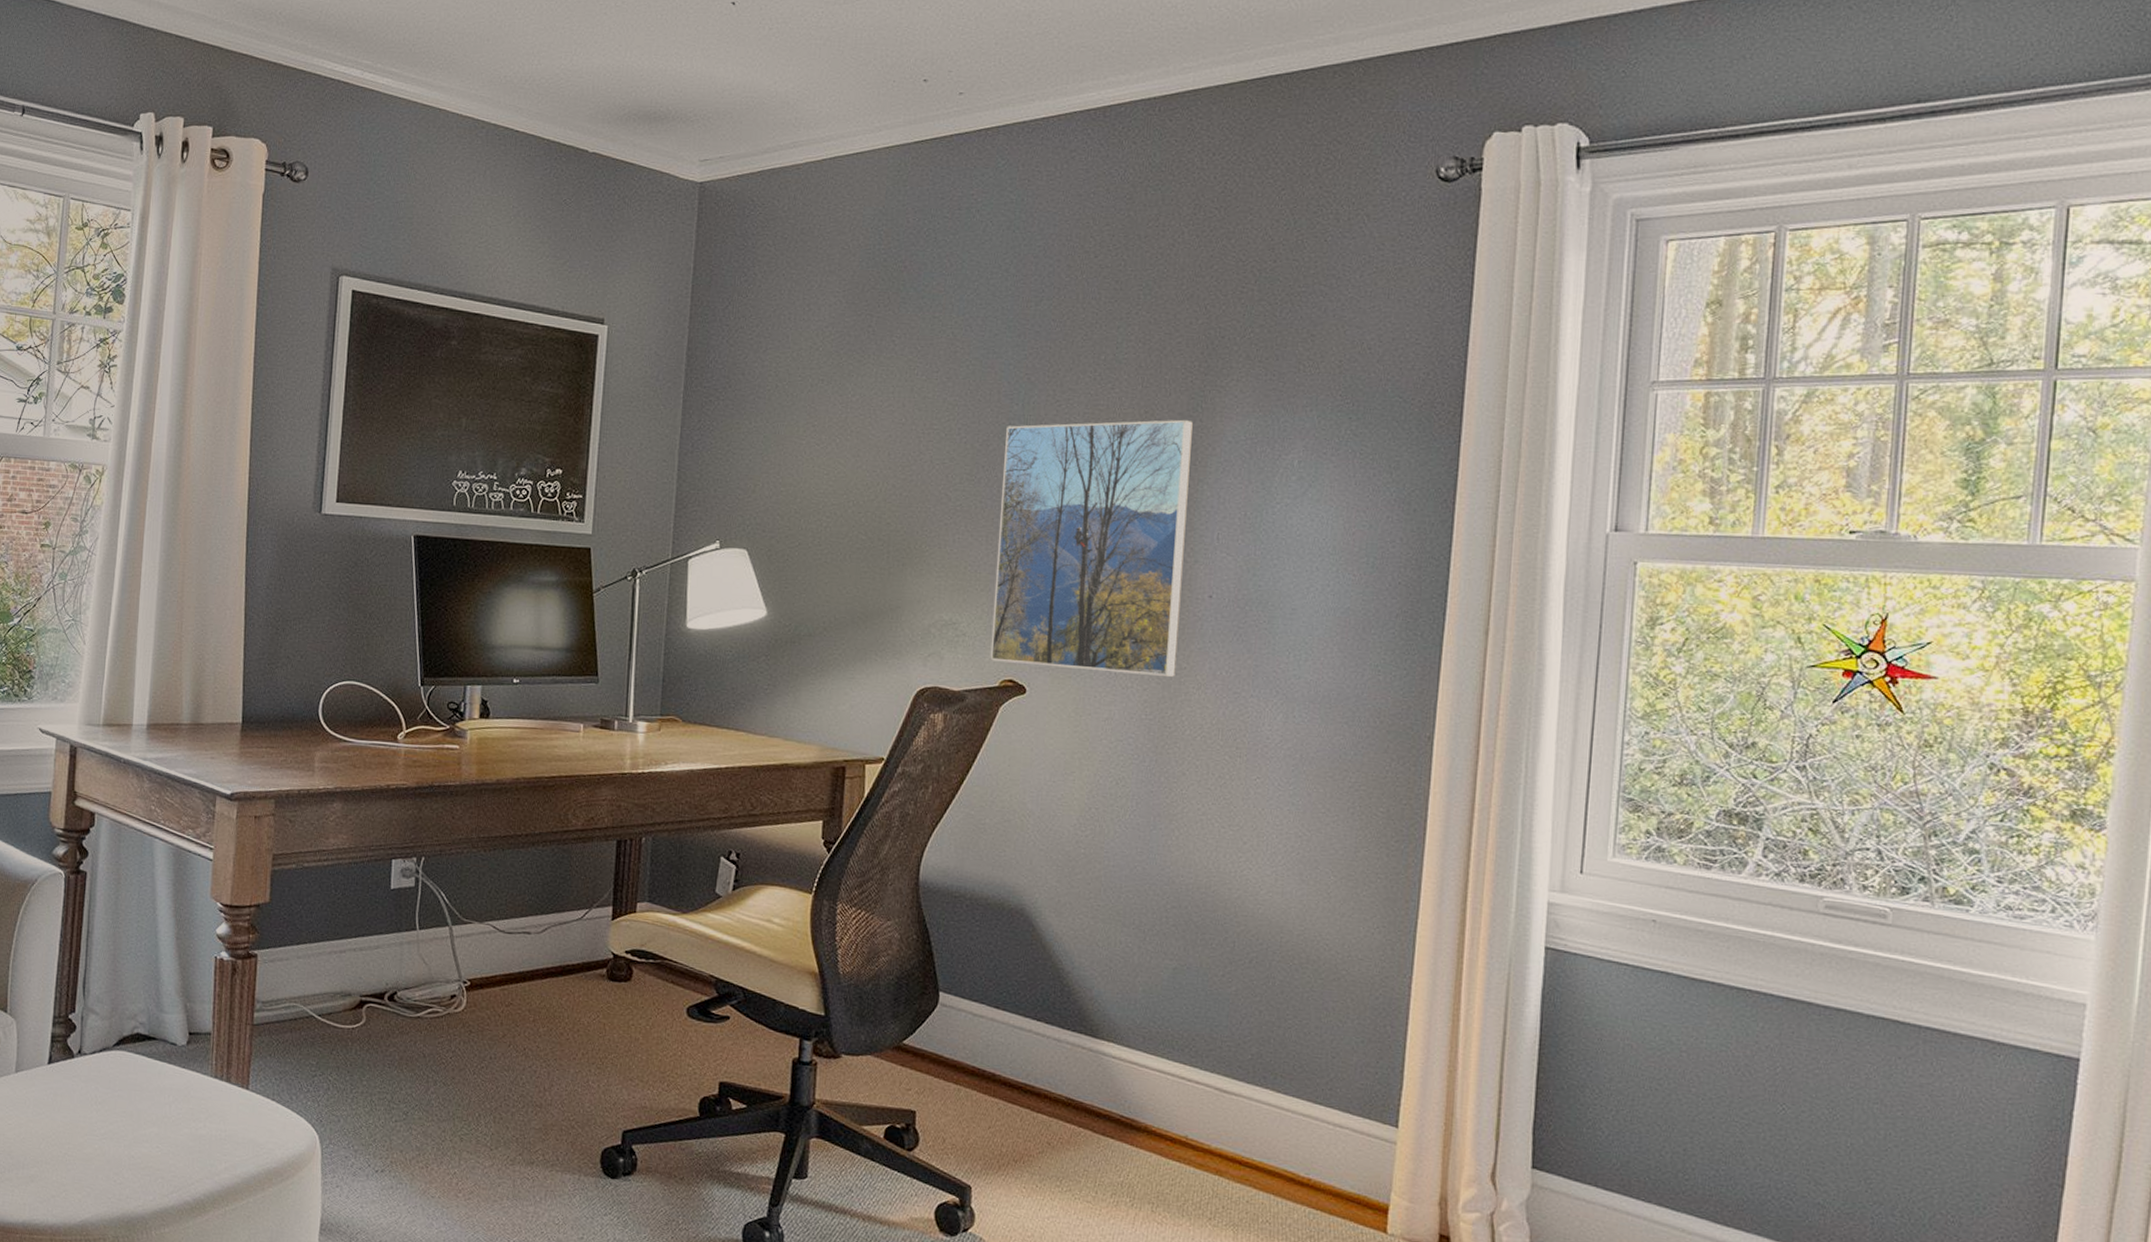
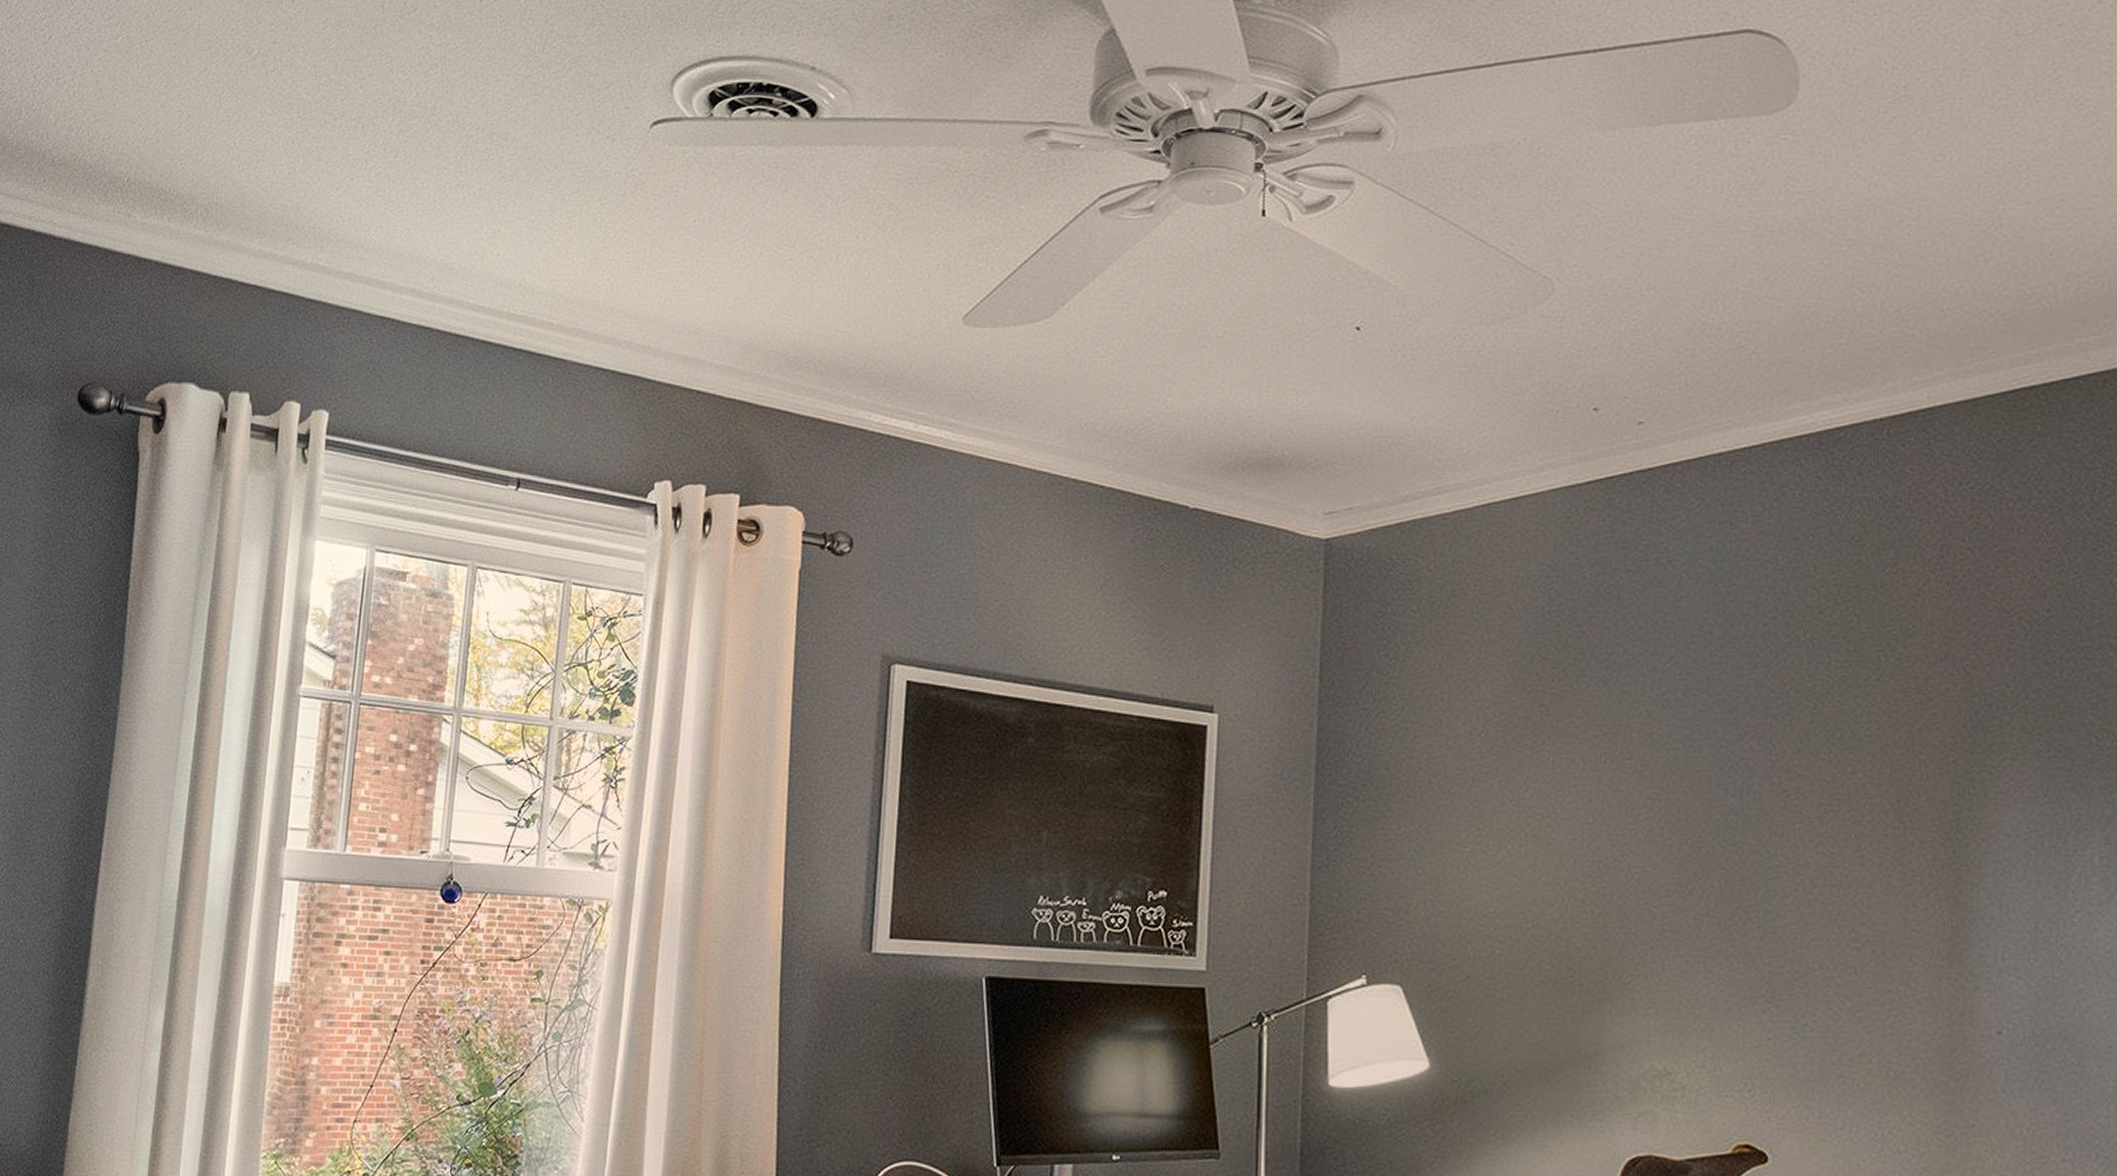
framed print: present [990,419,1193,677] -> none [1718,809,1961,1137]

